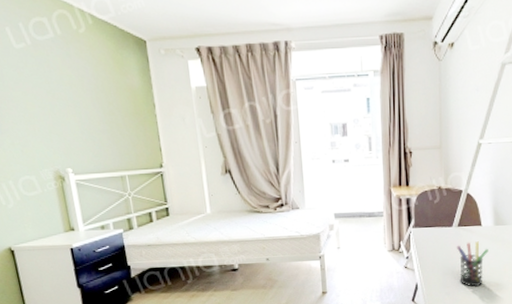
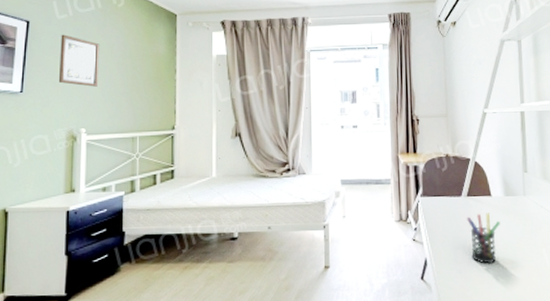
picture frame: none [23,66,75,125] -> present [59,34,100,87]

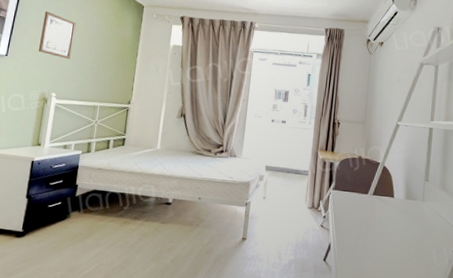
pen holder: present [467,213,500,264] -> none [370,211,399,256]

